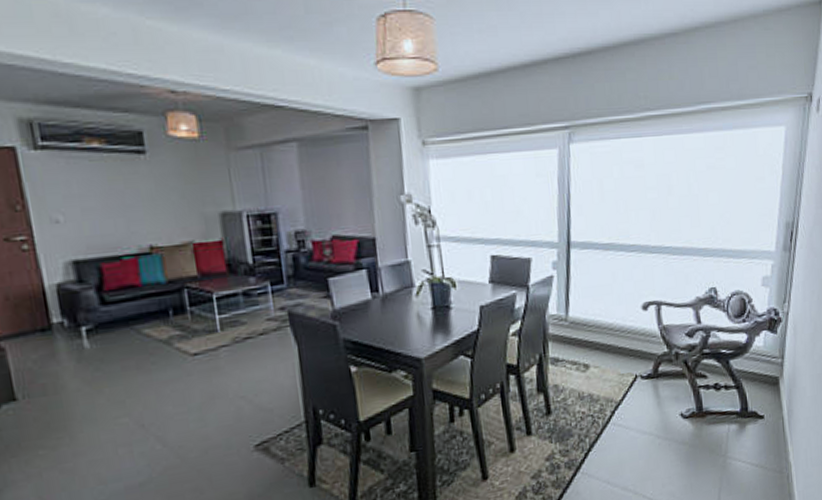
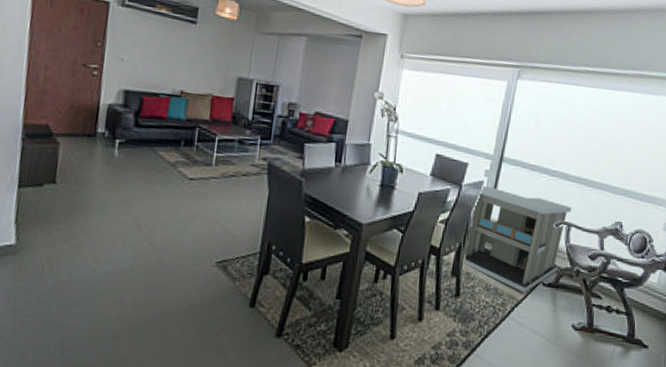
air purifier: none [545,280,659,393] -> present [464,186,572,293]

